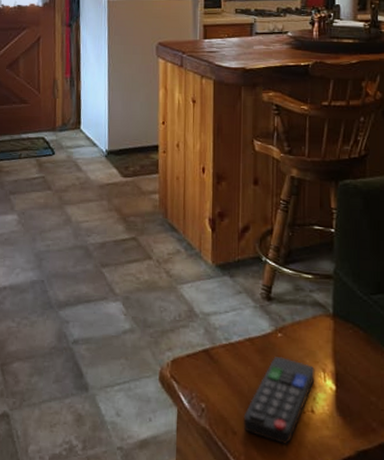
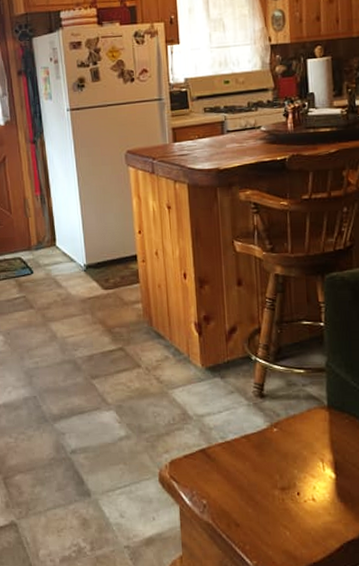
remote control: present [243,357,315,444] -> none [245,451,314,532]

